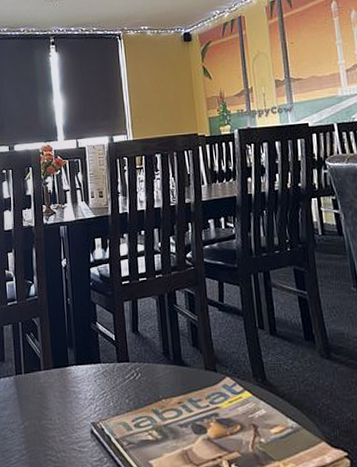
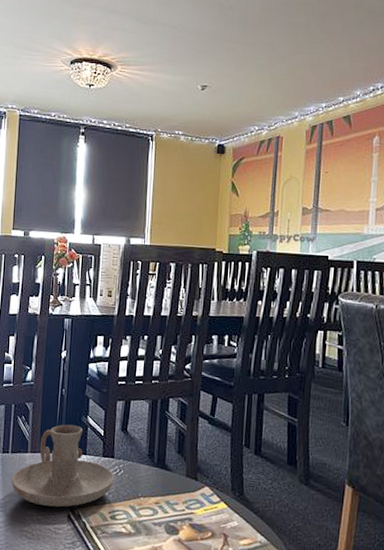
candle holder: none [28,334,133,424] -> present [11,424,115,508]

